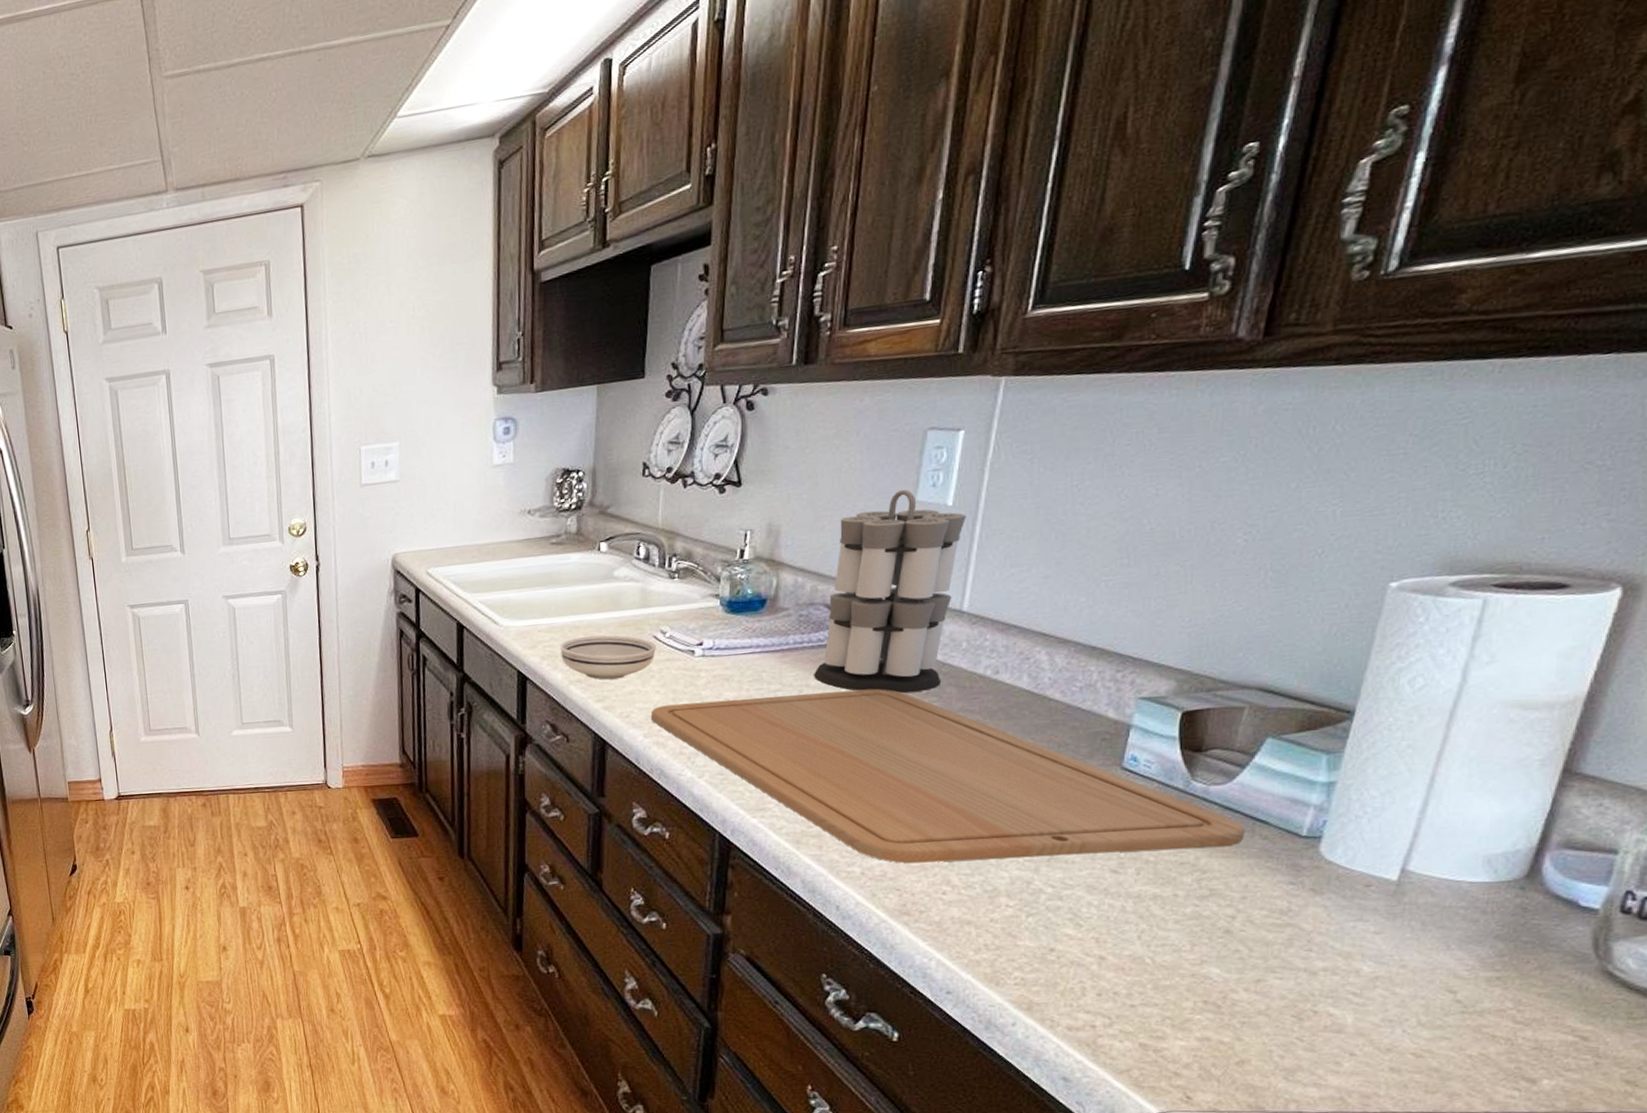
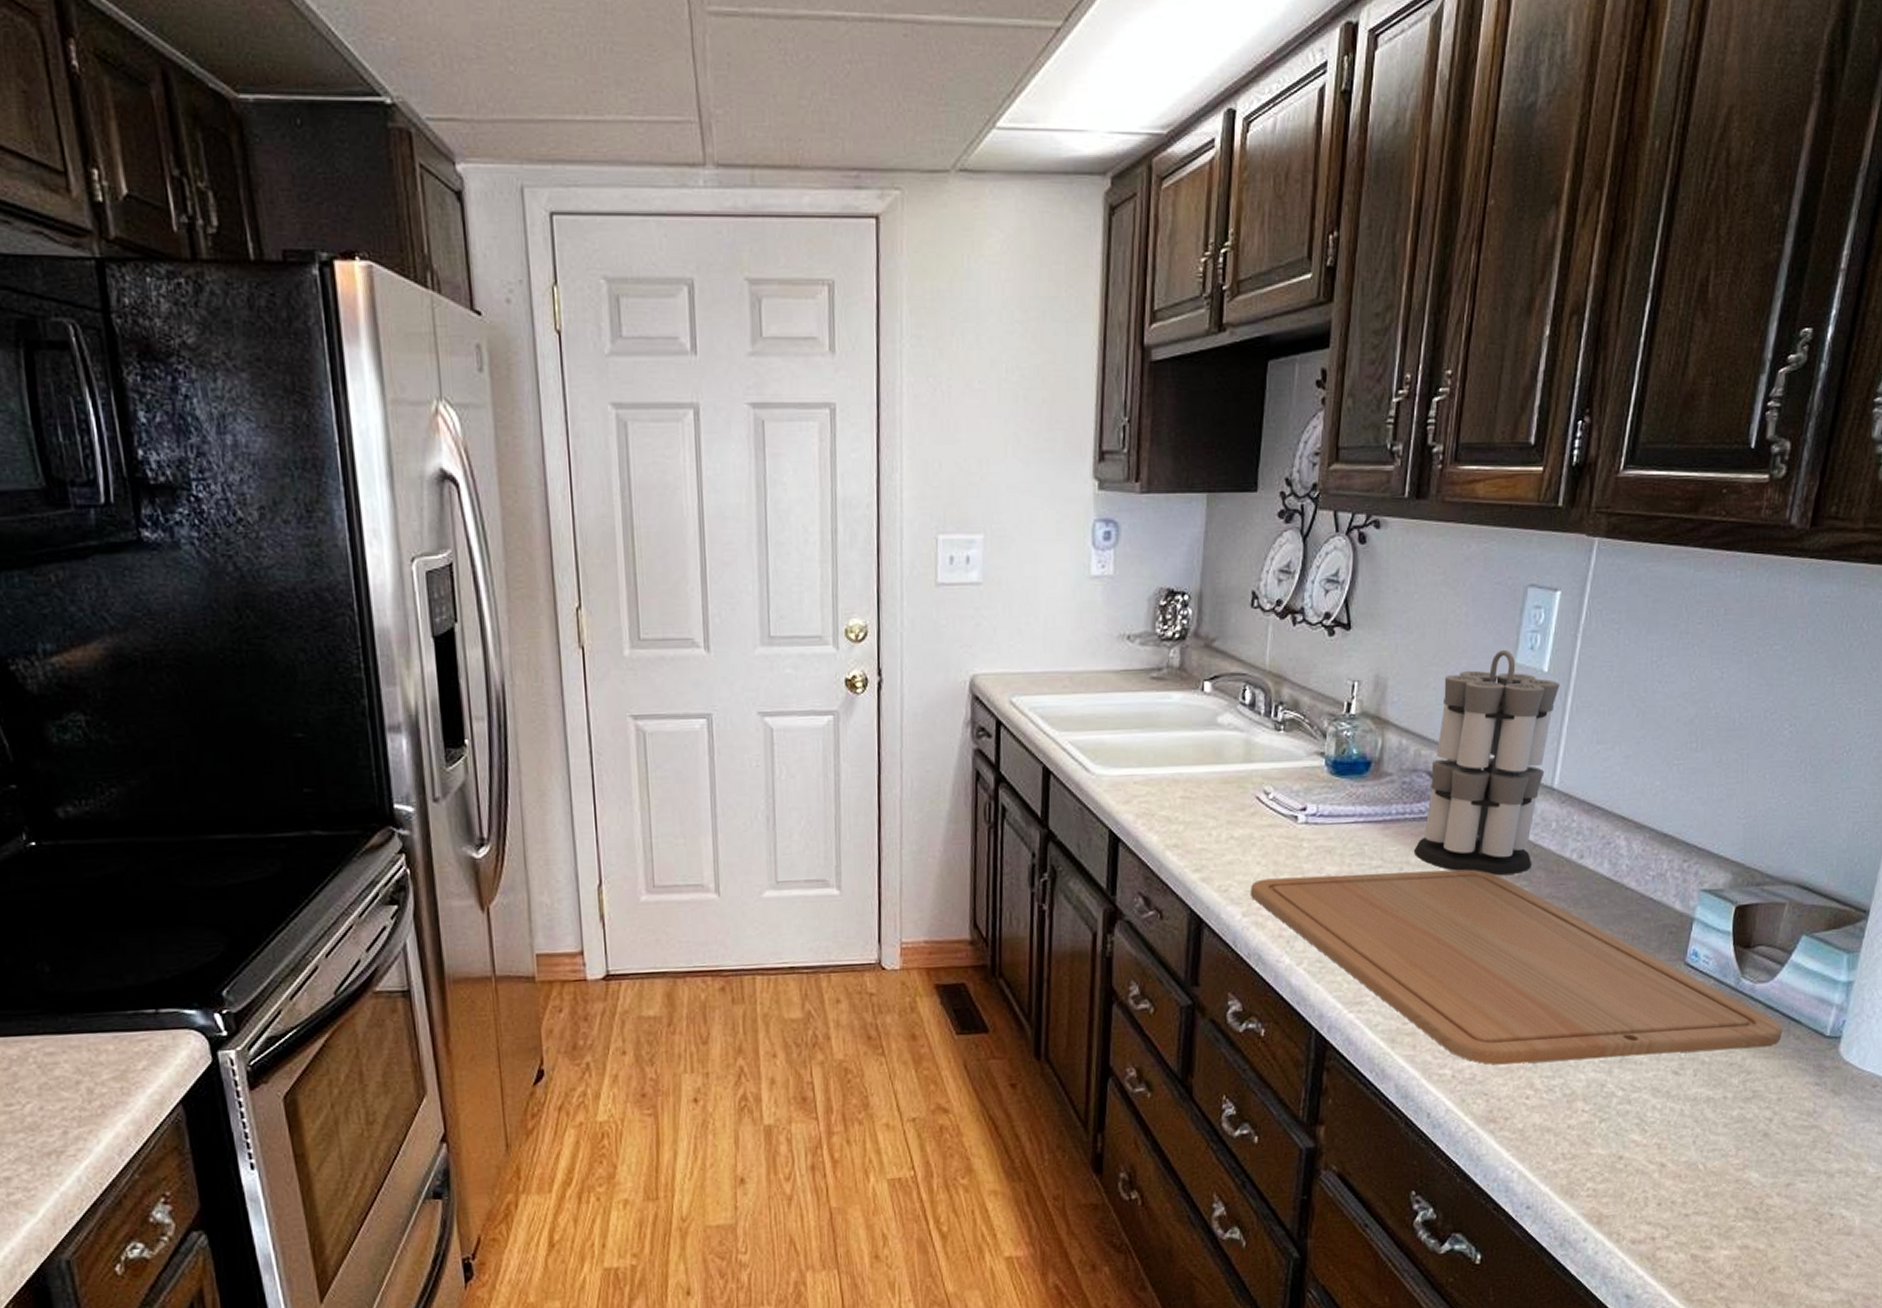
bowl: present [560,635,656,680] -> none [1157,791,1258,846]

